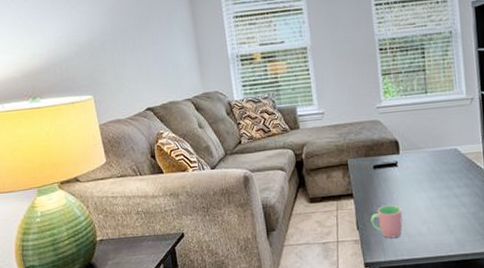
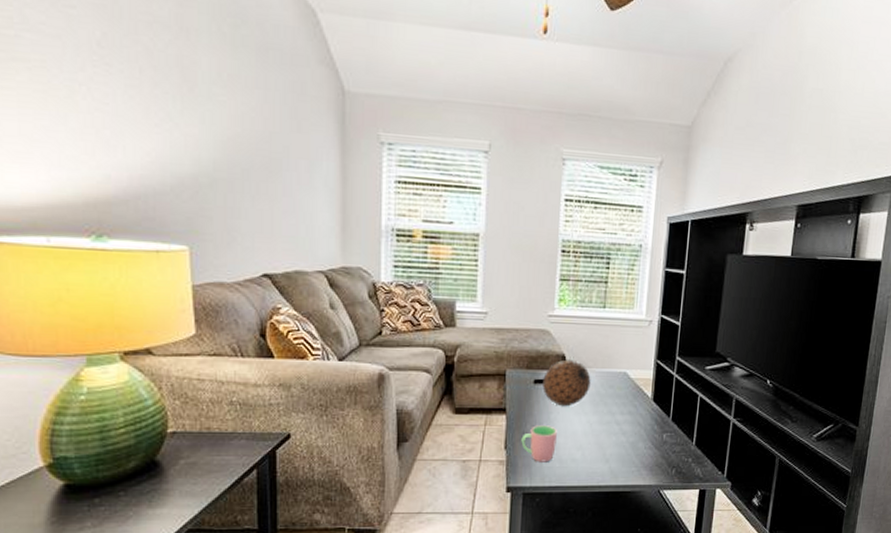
decorative ball: none [381,143,425,187] -> present [542,359,591,407]

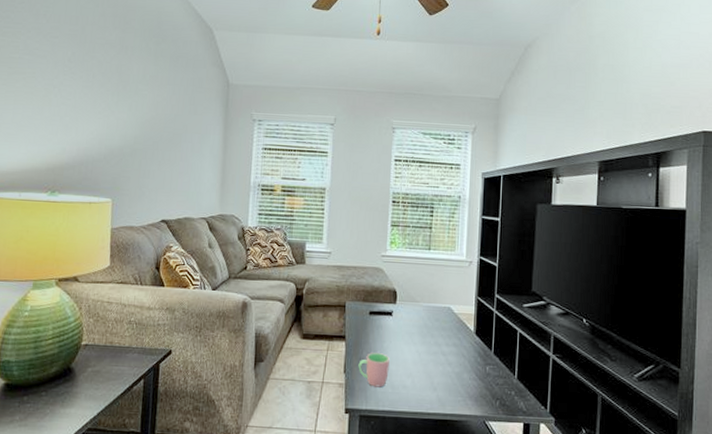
decorative ball: present [542,359,591,407] -> none [377,294,419,337]

